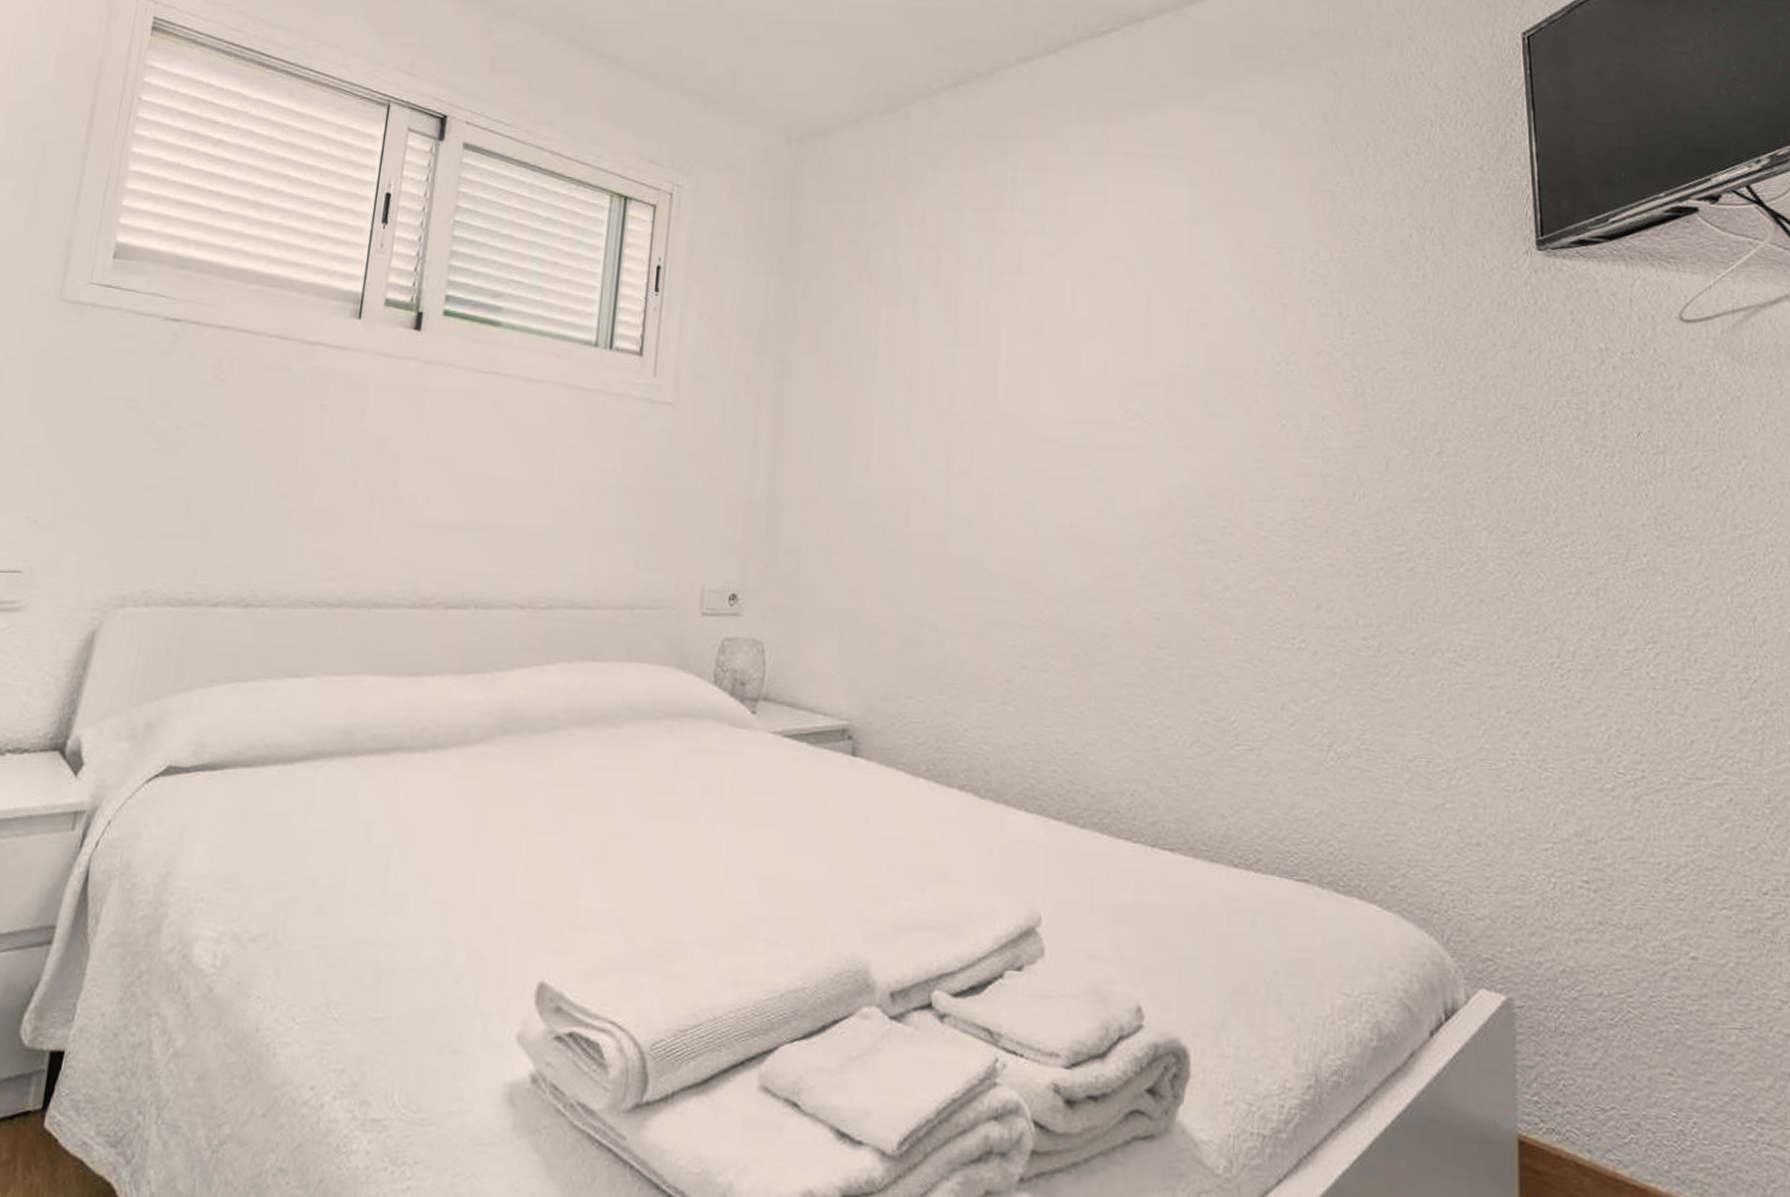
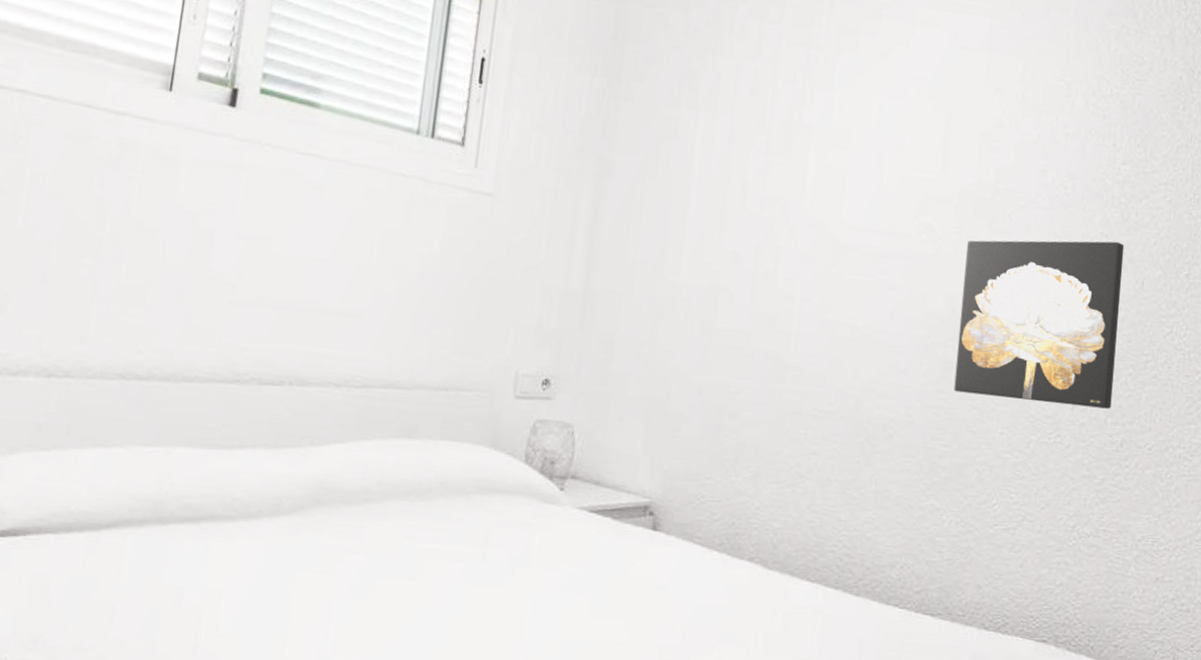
wall art: none [1177,419,1363,609] -> present [954,240,1125,409]

